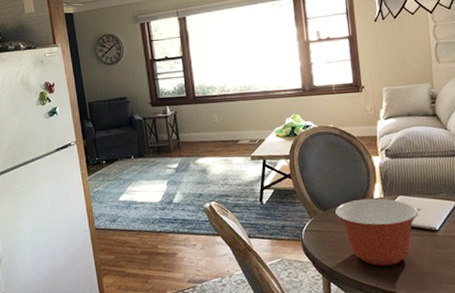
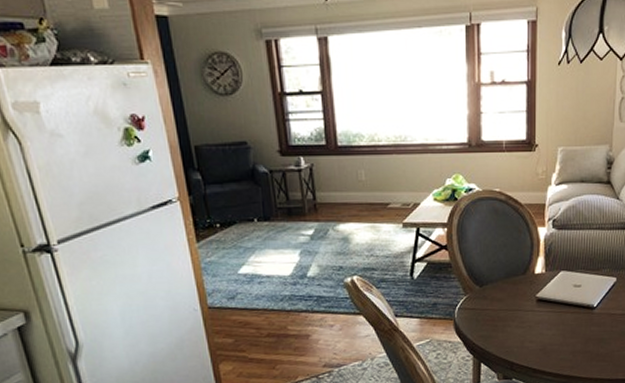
mixing bowl: present [334,198,419,266] -> none [492,273,579,345]

